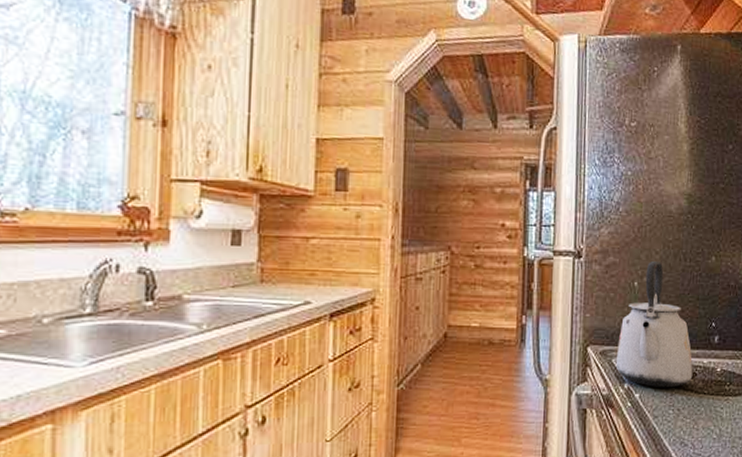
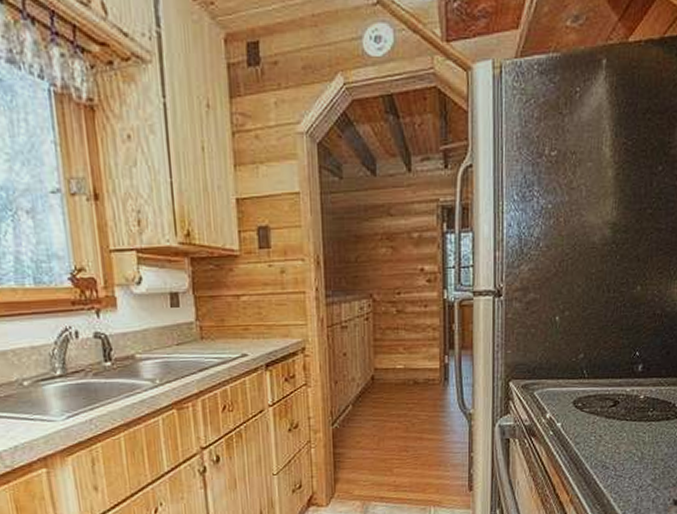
kettle: present [615,262,693,388] -> none [537,295,616,417]

